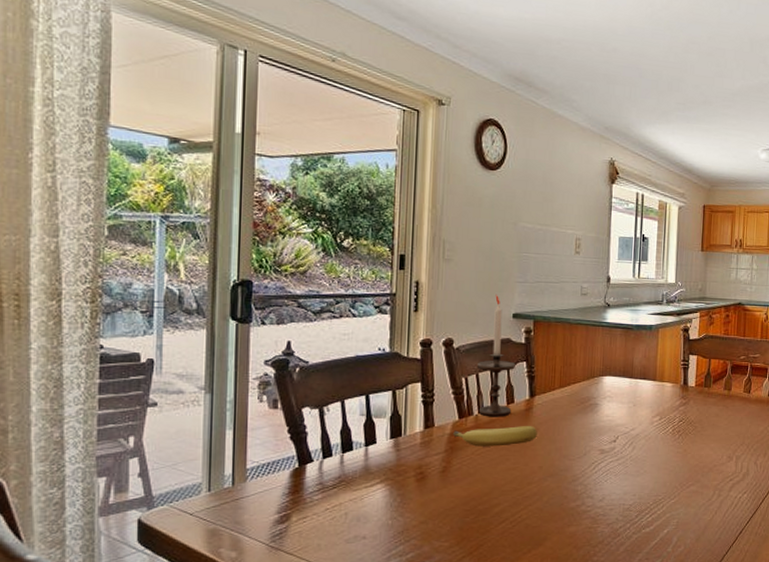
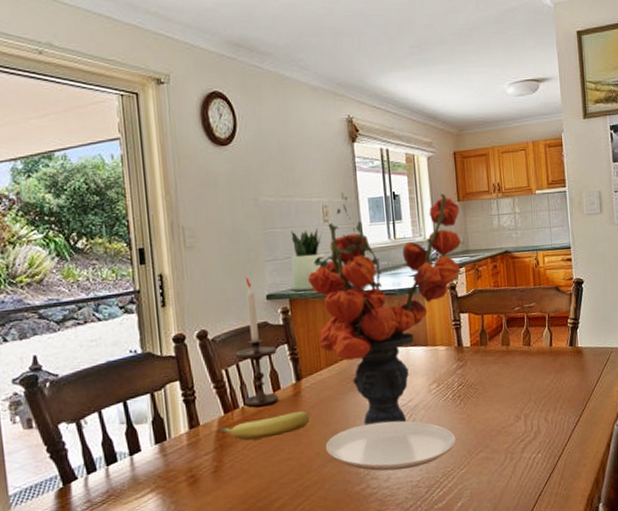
planter: none [536,257,572,315] -> present [290,229,325,292]
plate: none [548,445,670,493] -> present [325,420,456,471]
bouquet: none [554,229,702,449] -> present [308,193,462,425]

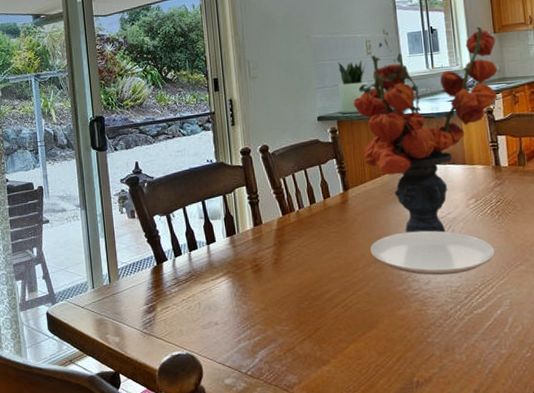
fruit: present [219,411,310,441] -> none [278,217,356,239]
candlestick: present [236,276,278,408] -> none [292,101,328,212]

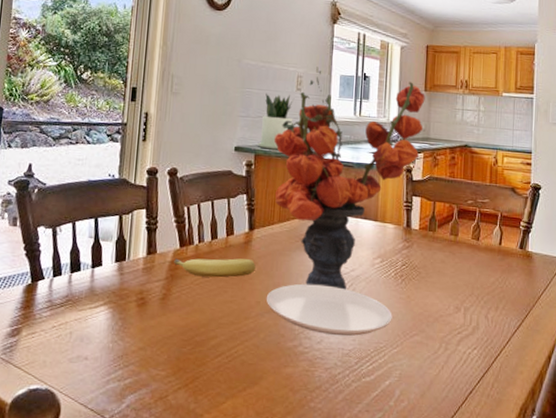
fruit: none [278,217,356,239] -> present [173,258,256,278]

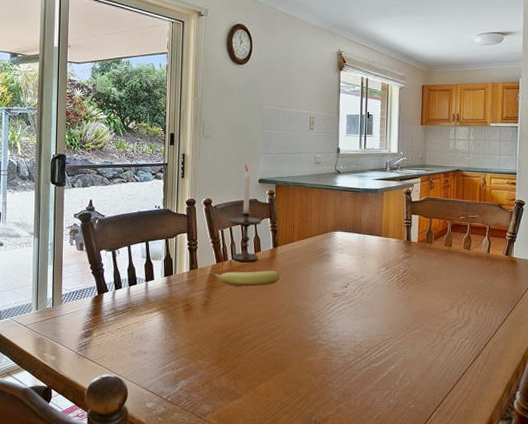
candlestick: none [199,127,236,248] -> present [231,163,261,263]
planter: present [257,93,293,150] -> none [277,133,307,180]
plate: present [266,283,392,336] -> none [289,289,396,331]
bouquet: present [274,67,425,290] -> none [292,108,422,294]

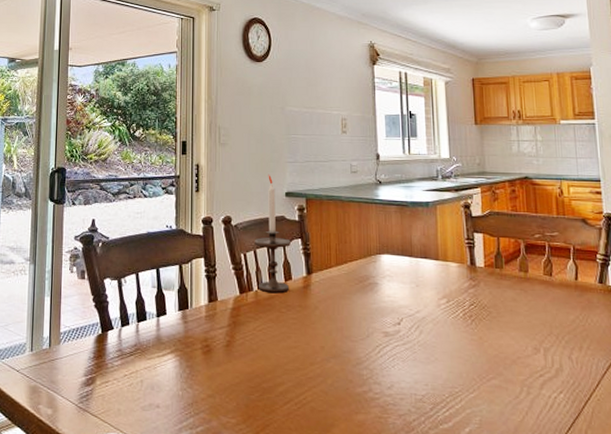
fruit: present [211,271,280,287] -> none [234,303,317,324]

